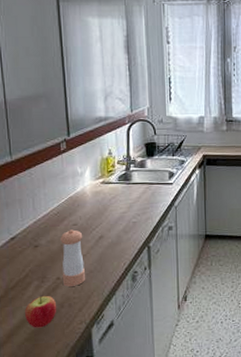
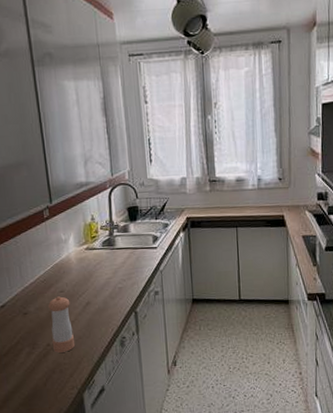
apple: present [24,295,57,328] -> none [17,361,49,394]

